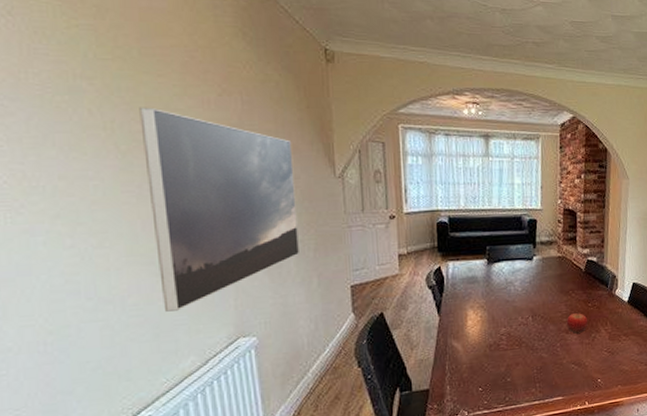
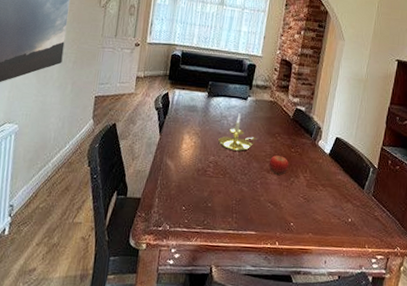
candle holder: none [507,276,551,318] -> present [218,113,258,151]

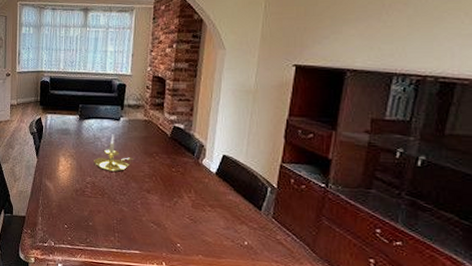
fruit: present [268,155,289,175] -> none [148,174,171,195]

